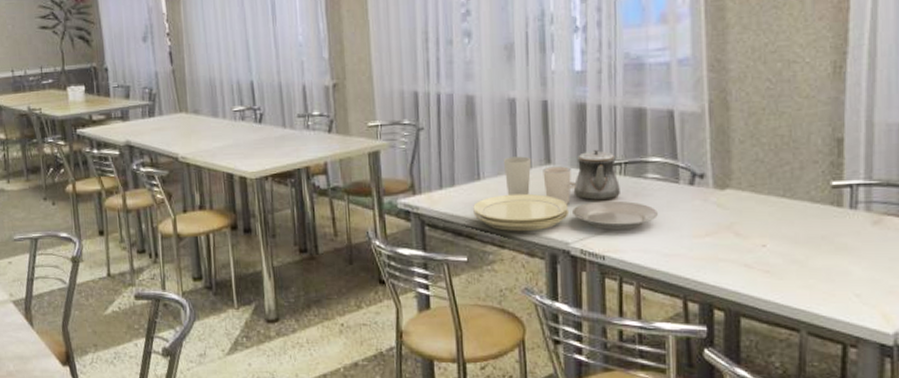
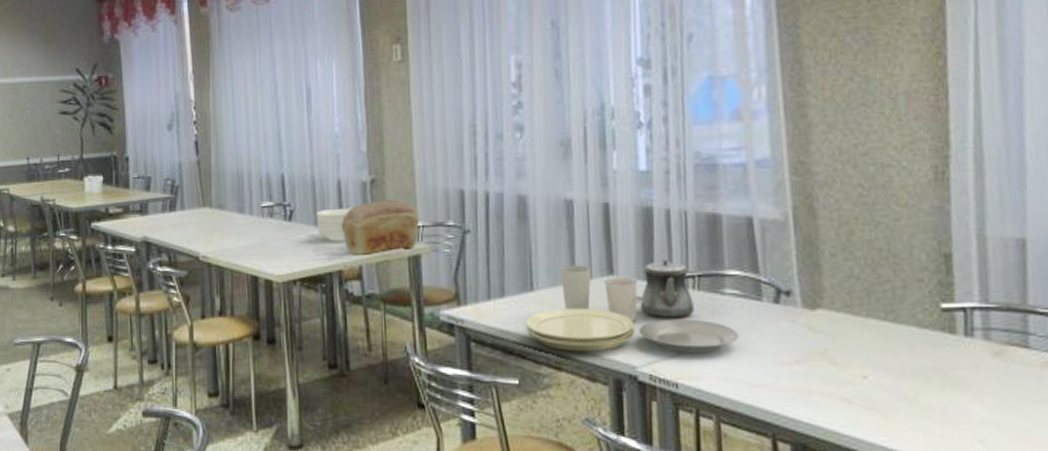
bowl: none [283,110,315,141] -> present [316,208,351,242]
bread: none [307,102,378,152] -> present [341,200,419,255]

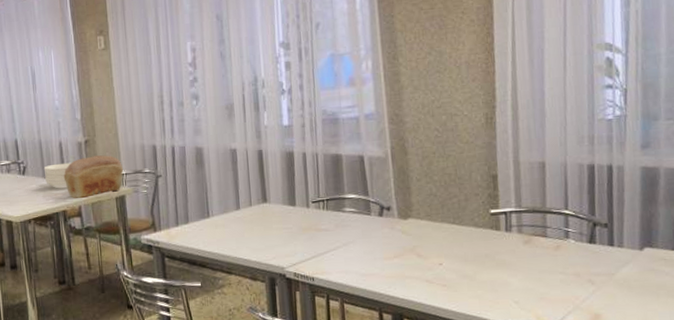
plate: present [525,308,636,352] -> none [204,227,284,260]
cup: present [559,265,592,309] -> none [227,196,252,230]
cup: present [604,277,643,322] -> none [260,204,288,236]
plate: present [639,319,738,354] -> none [286,231,355,256]
teapot: present [640,259,694,319] -> none [286,189,324,232]

